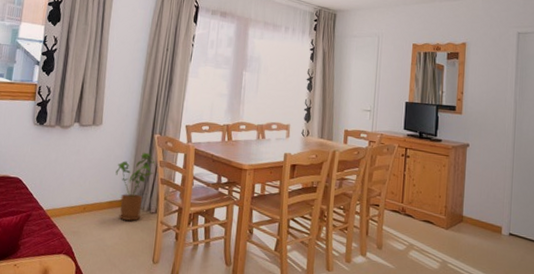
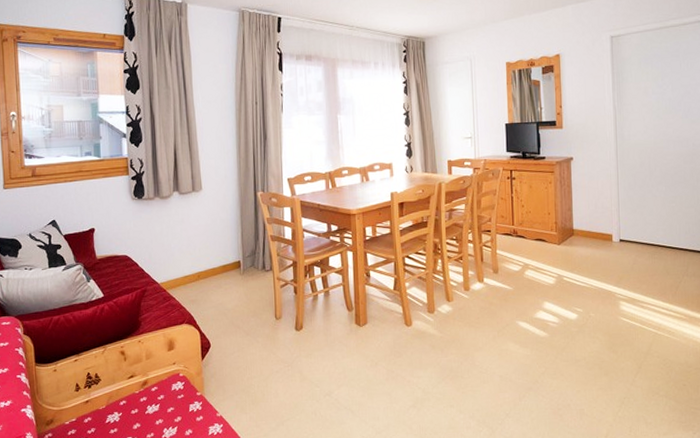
house plant: present [115,152,155,221] -> none [224,211,263,282]

